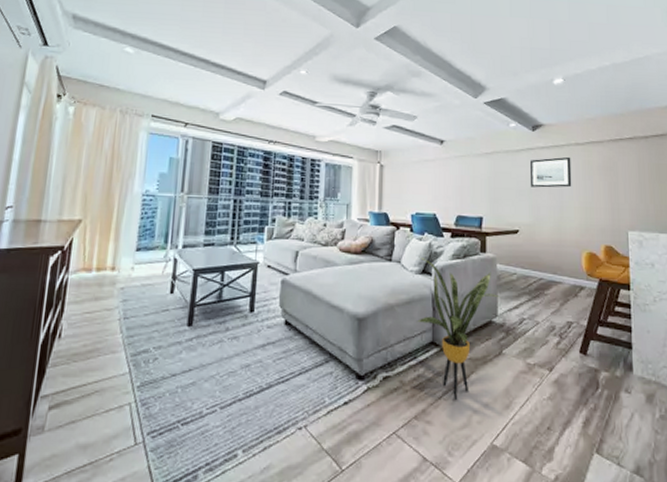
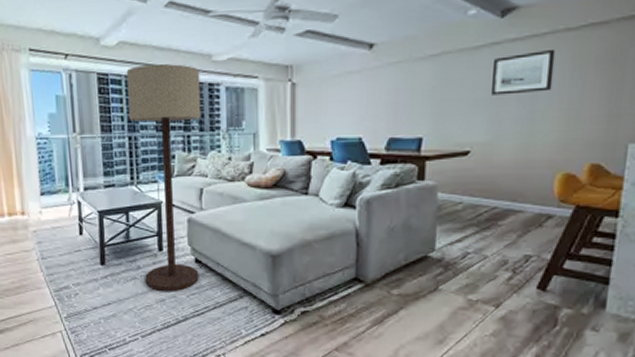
floor lamp: none [232,138,305,357] -> present [126,63,201,292]
house plant: present [416,256,502,399] -> none [337,188,442,334]

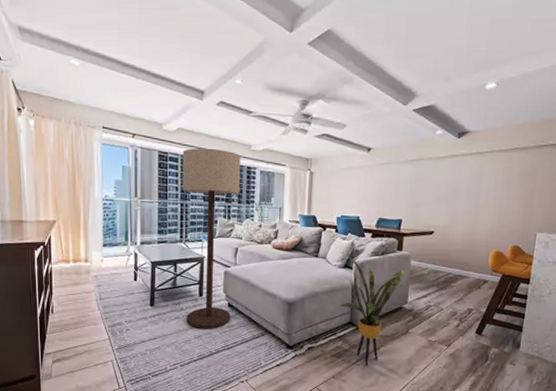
house plant: none [337,188,442,334] -> present [337,253,413,365]
wall art: present [492,48,556,96] -> none [450,163,493,193]

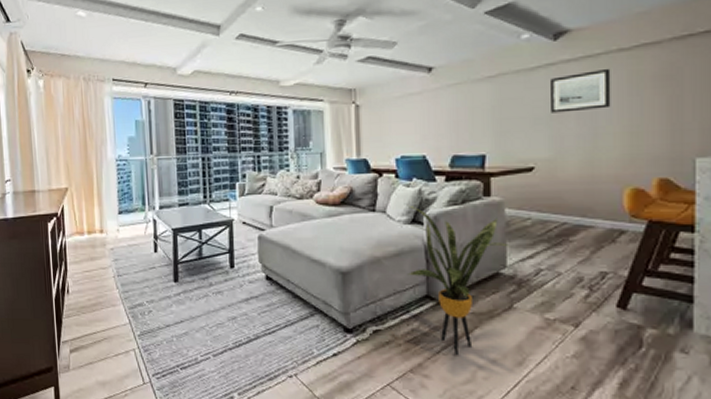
floor lamp: present [182,148,241,330] -> none [200,90,270,310]
wall art: none [450,163,493,193] -> present [551,68,611,113]

